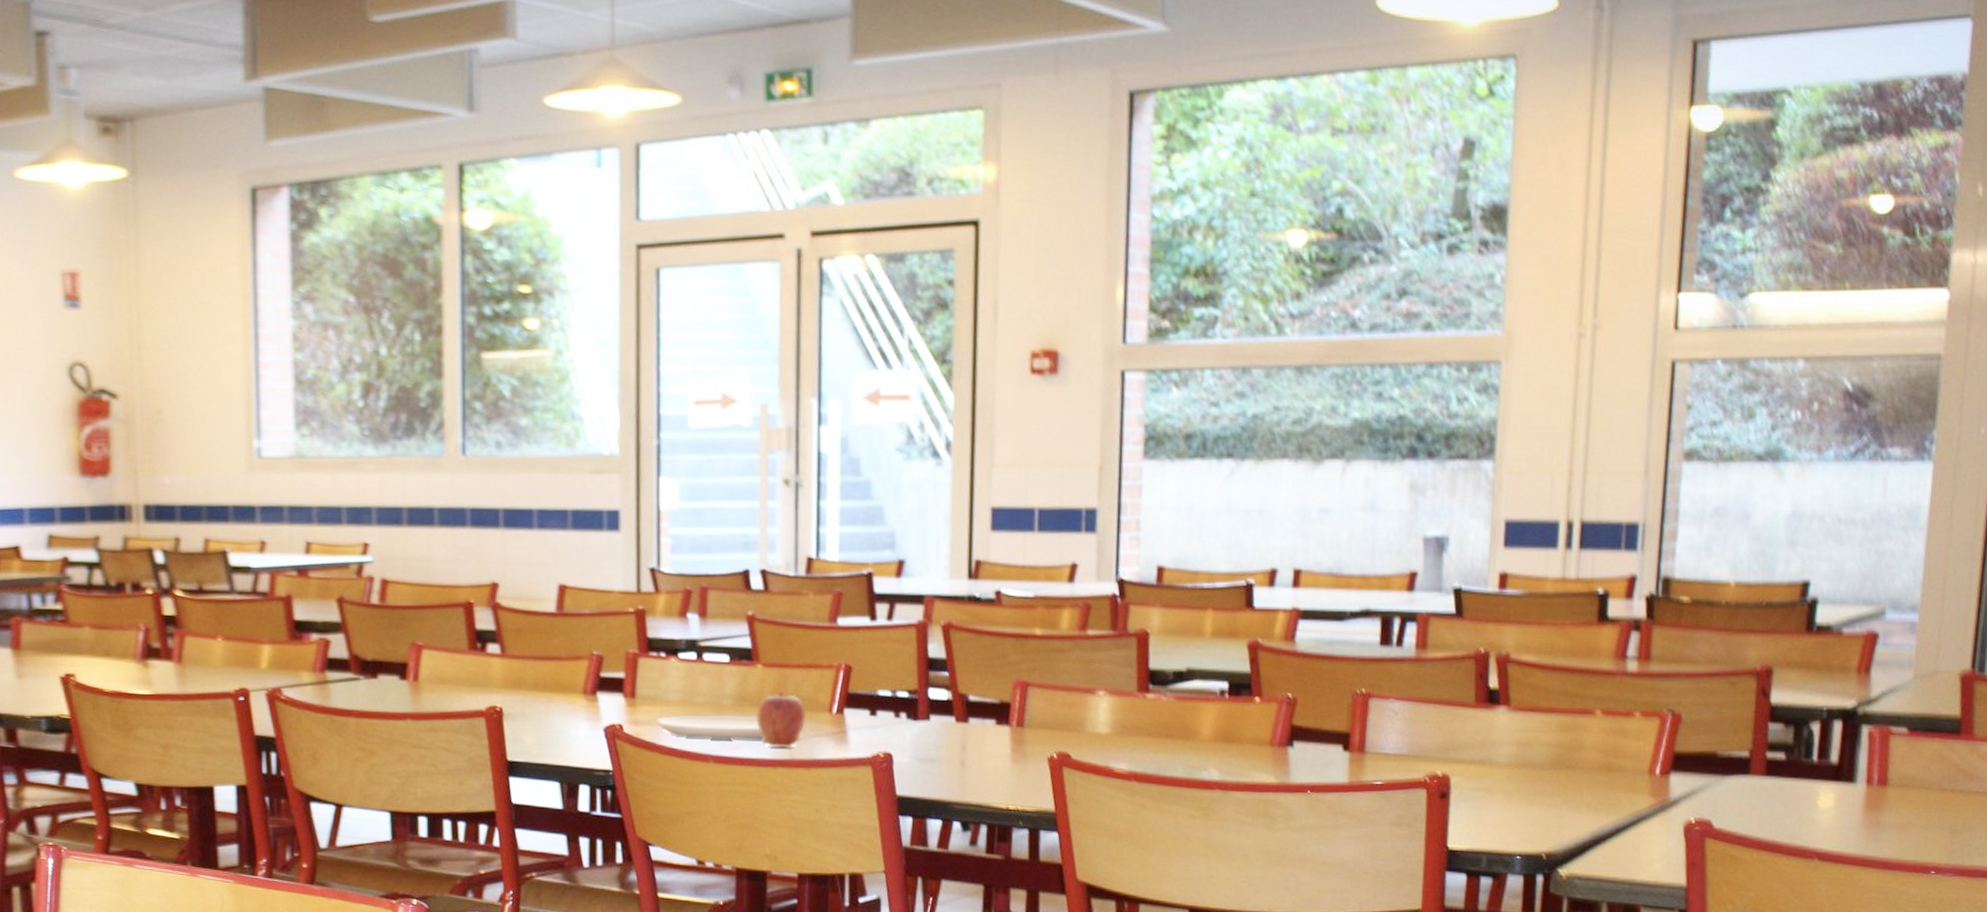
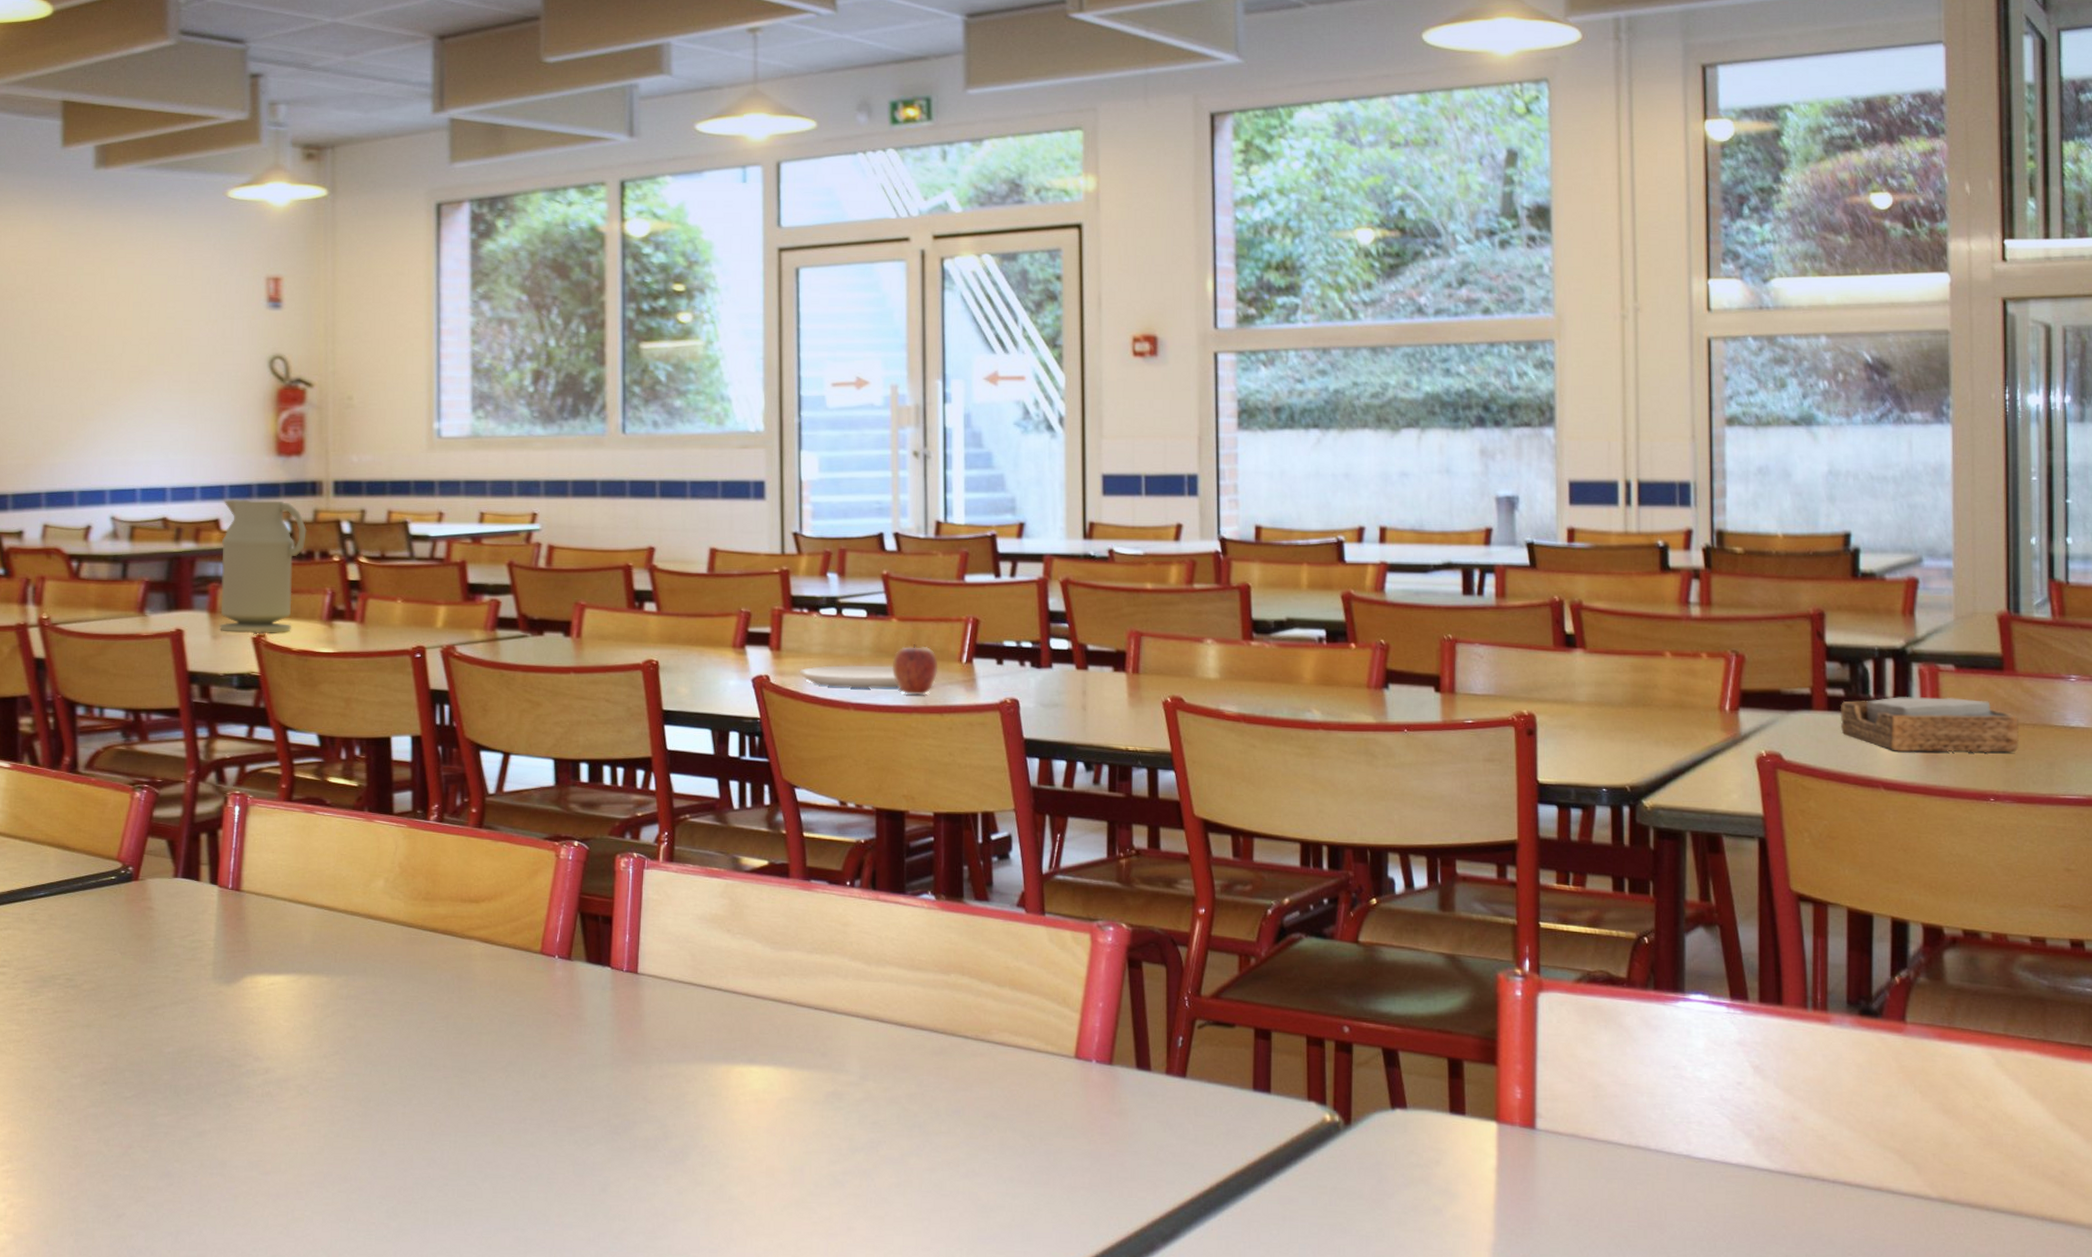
water jug: none [24,524,116,673] -> present [220,499,307,633]
napkin holder: none [1778,761,1971,823] -> present [1840,697,2019,753]

